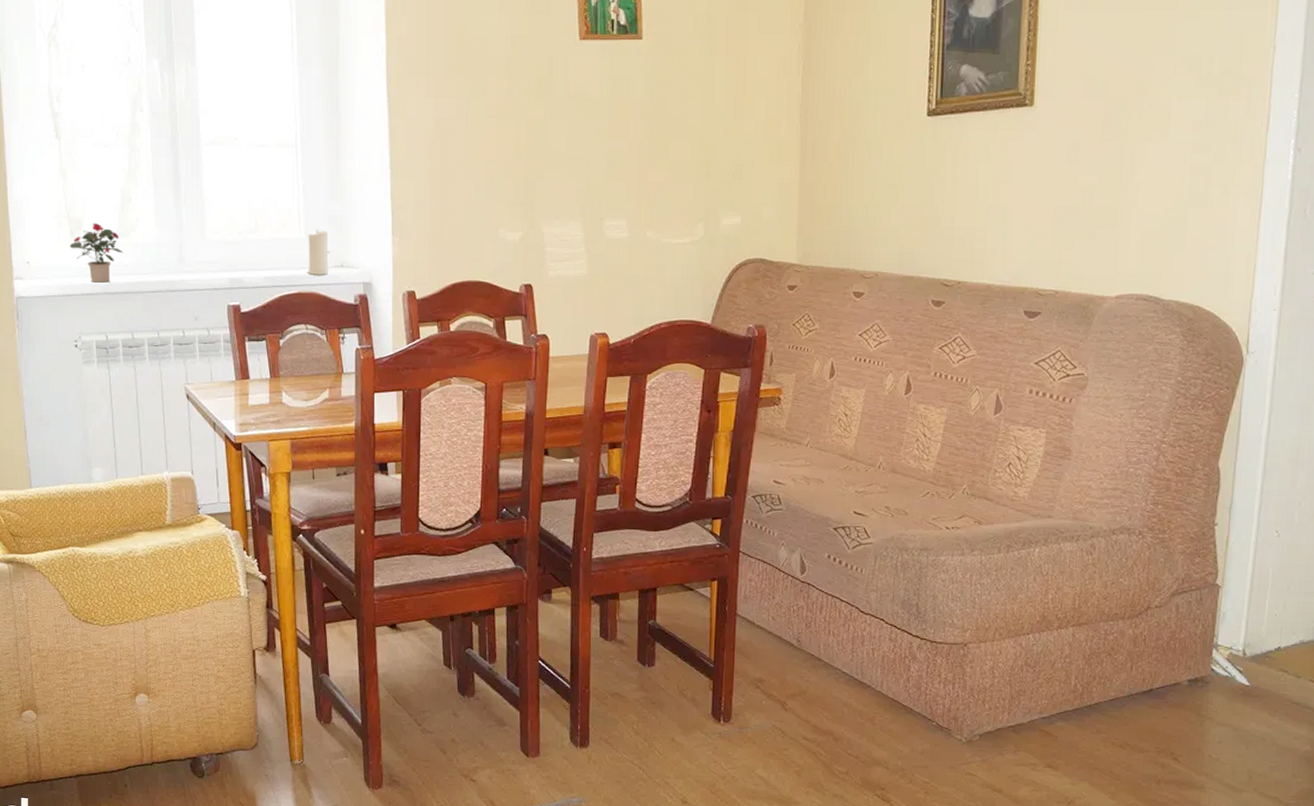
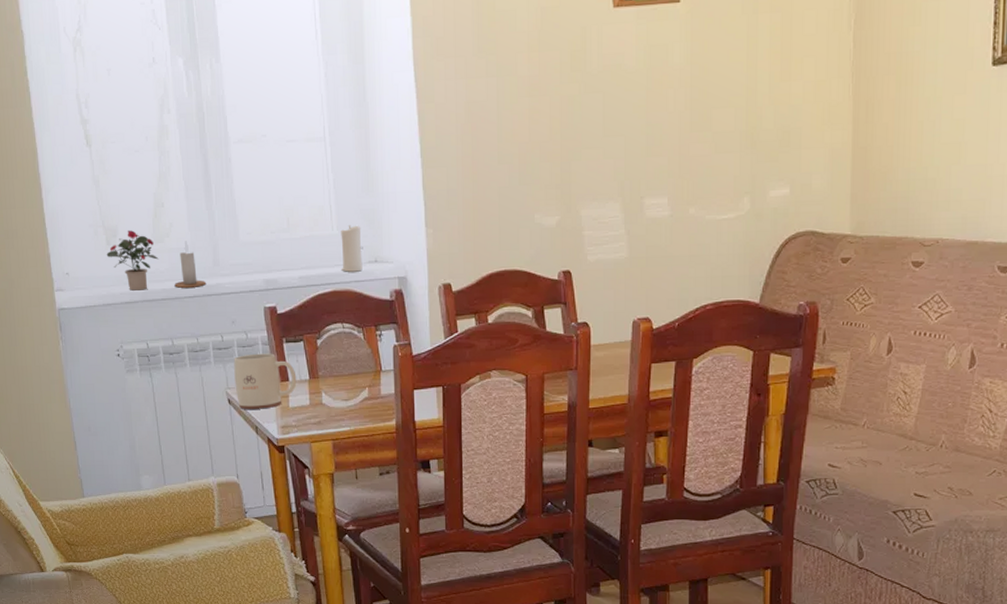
candle: none [138,235,171,282] -> present [174,240,207,288]
mug: none [194,350,257,406] -> present [234,353,297,409]

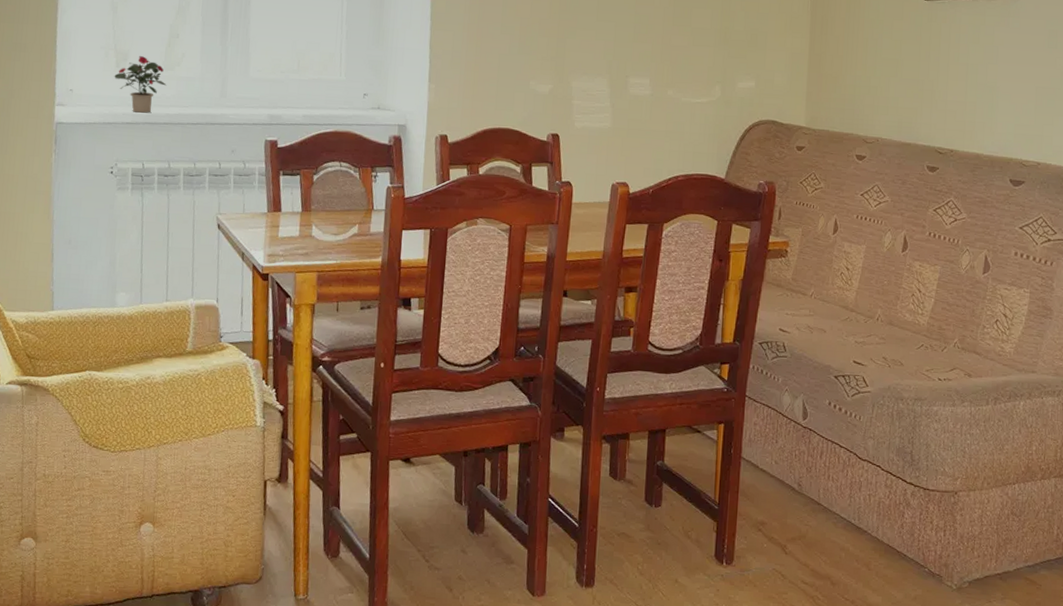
candle: present [174,240,207,288] -> none [178,70,211,115]
mug: present [234,353,297,409] -> none [226,183,289,237]
candle: present [341,225,363,272] -> none [345,73,368,116]

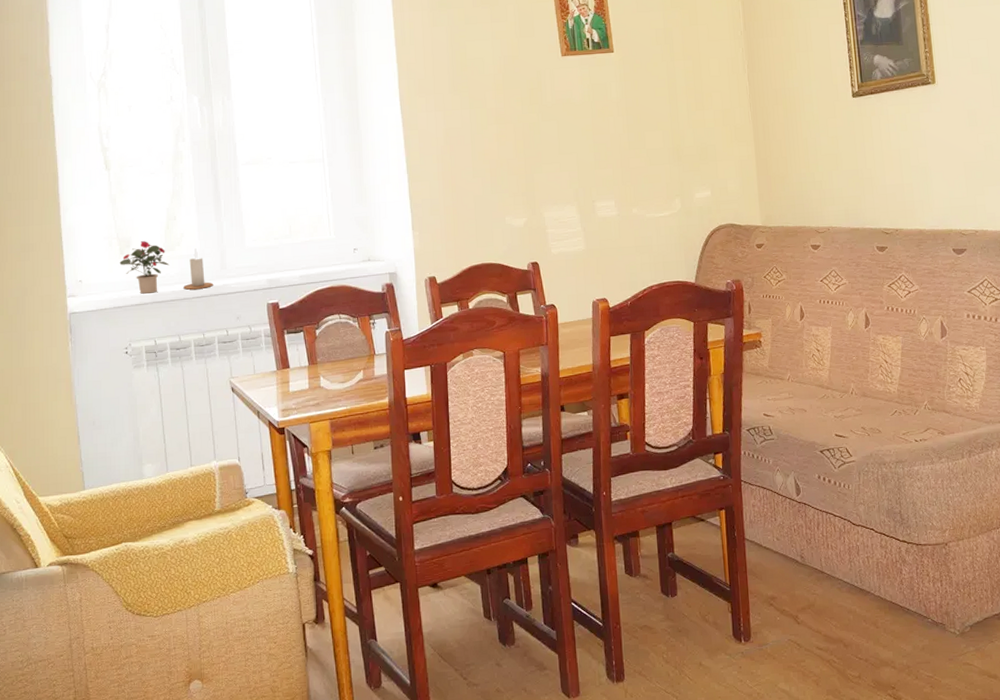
candle: none [178,70,211,115] -> present [183,247,214,290]

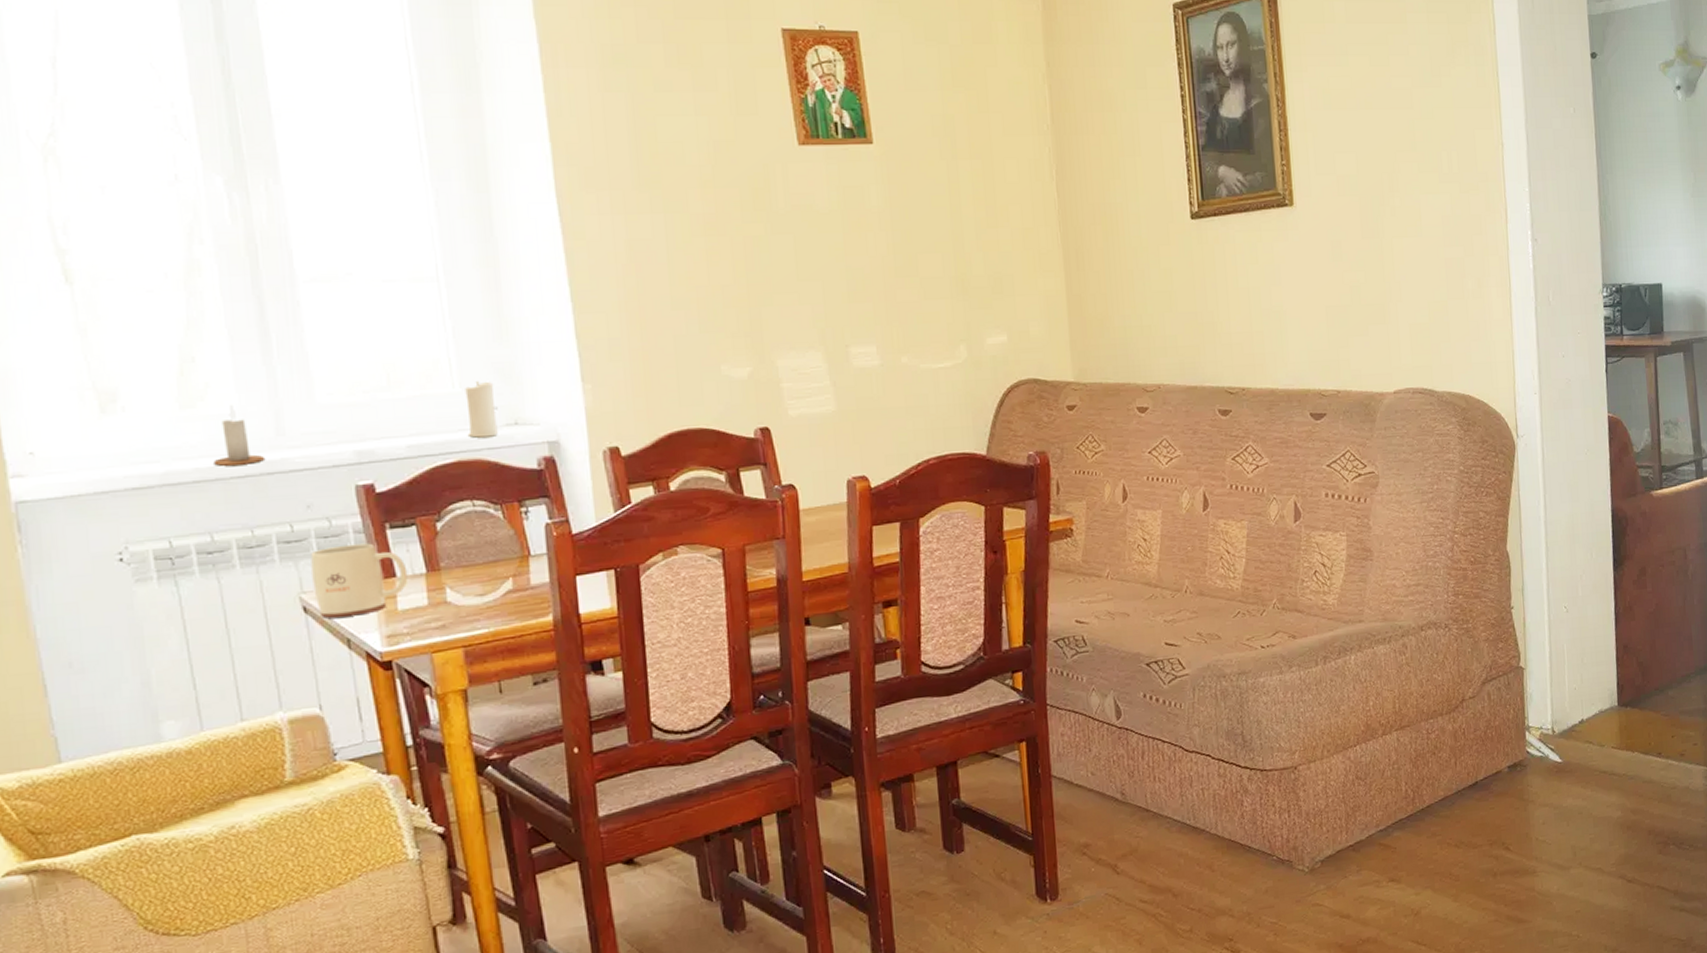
potted flower: present [119,241,170,294] -> none [99,393,188,473]
mug: none [238,344,297,396] -> present [310,543,408,619]
candle: none [337,230,357,270] -> present [465,381,498,438]

